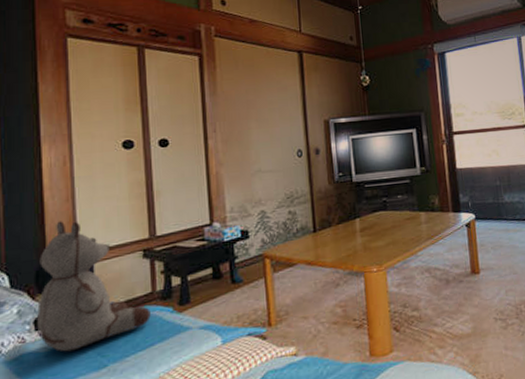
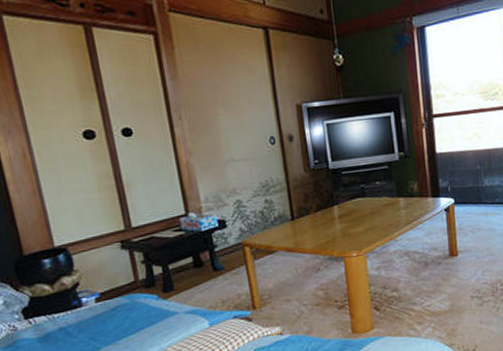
stuffed bear: present [37,221,151,352] -> none [16,214,137,338]

